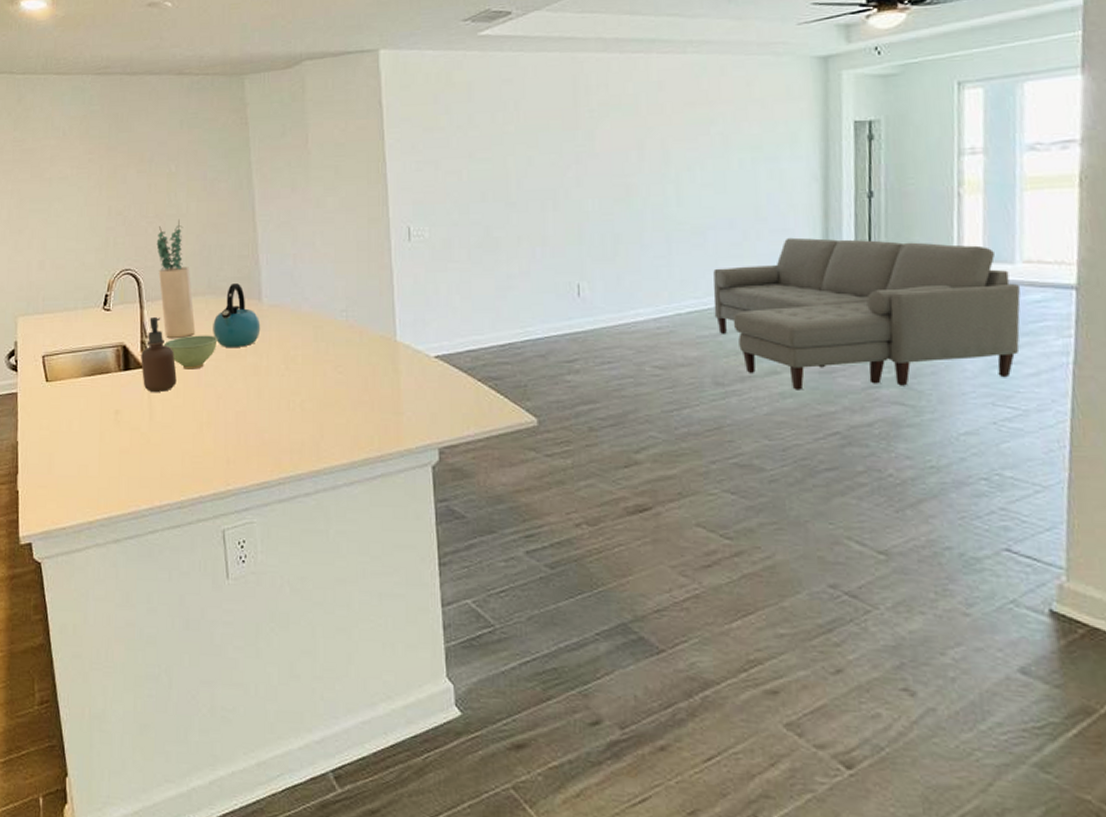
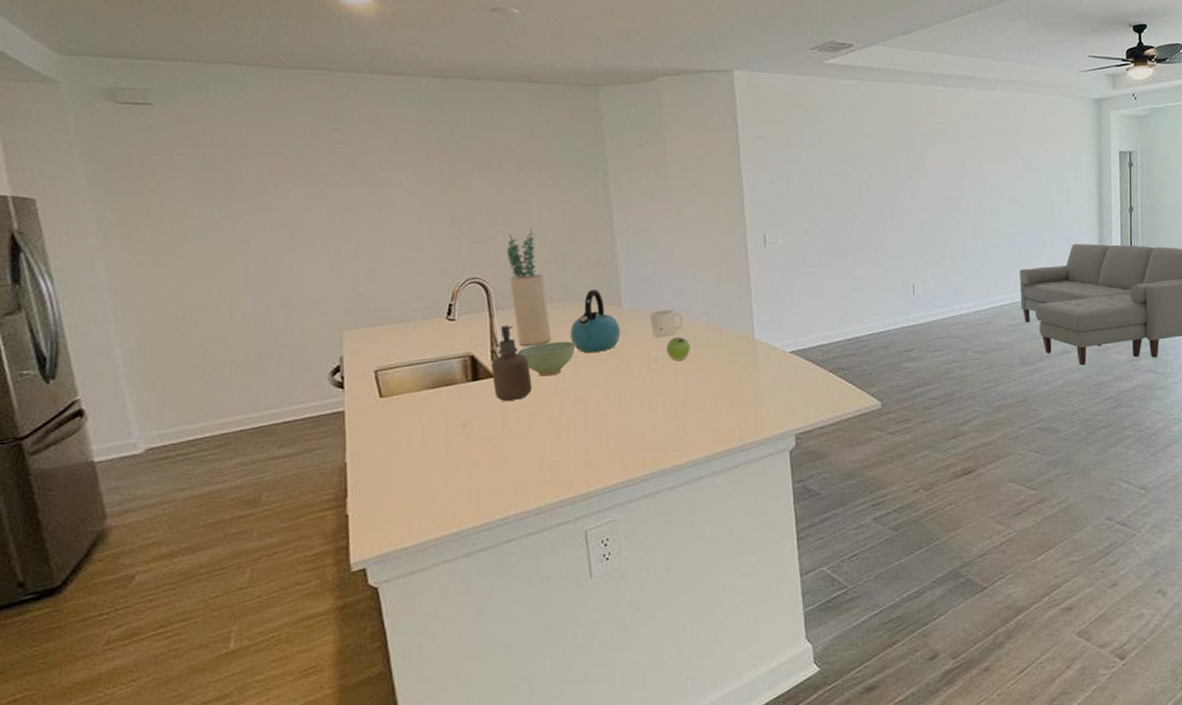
mug: none [289,306,323,336] -> present [650,309,684,338]
fruit: none [306,335,329,361] -> present [667,337,690,362]

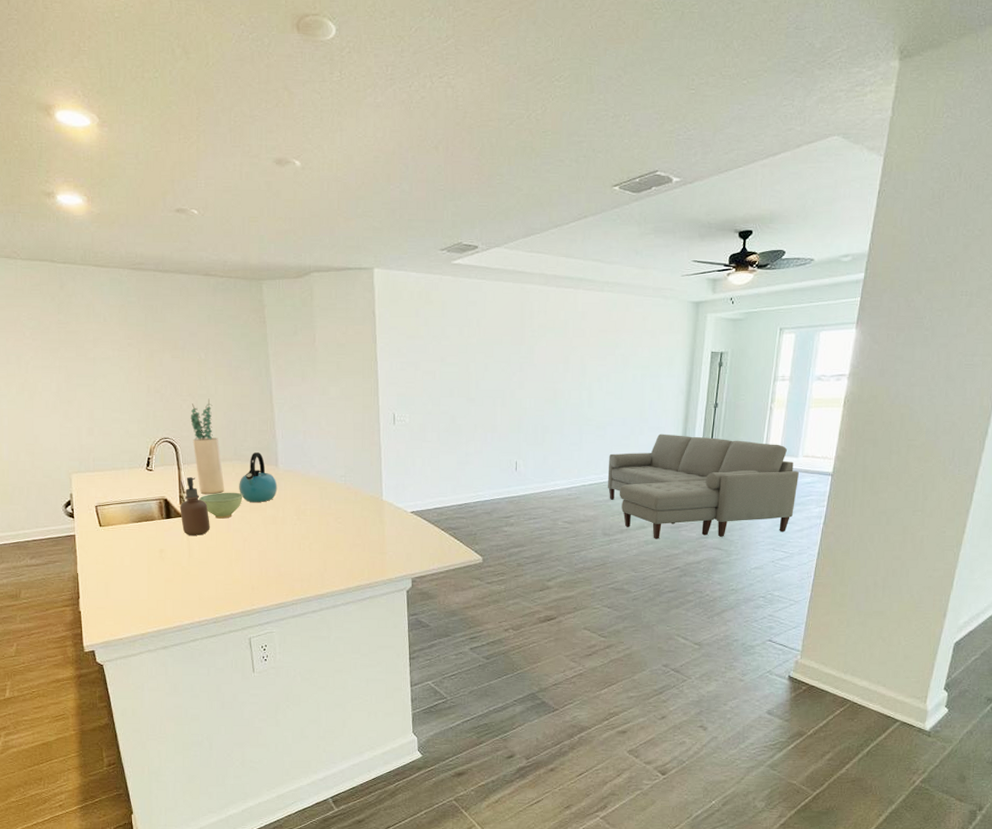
mug: present [650,309,684,338] -> none [300,472,327,494]
fruit: present [667,337,690,362] -> none [313,494,331,514]

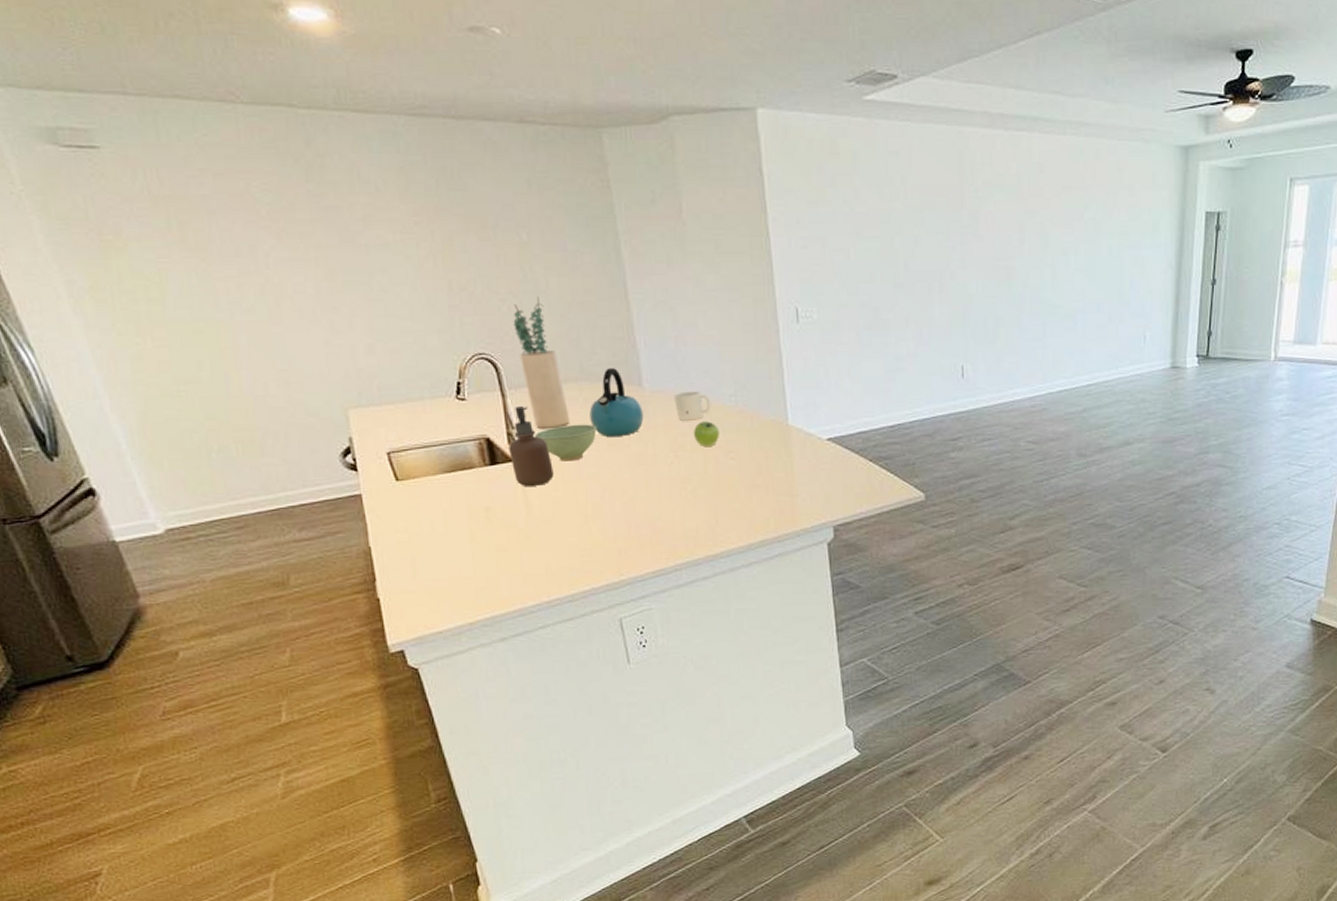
mug: none [300,472,327,494] -> present [674,391,712,422]
fruit: none [313,494,331,514] -> present [694,421,719,448]
sofa: present [607,433,799,539] -> none [1080,321,1317,458]

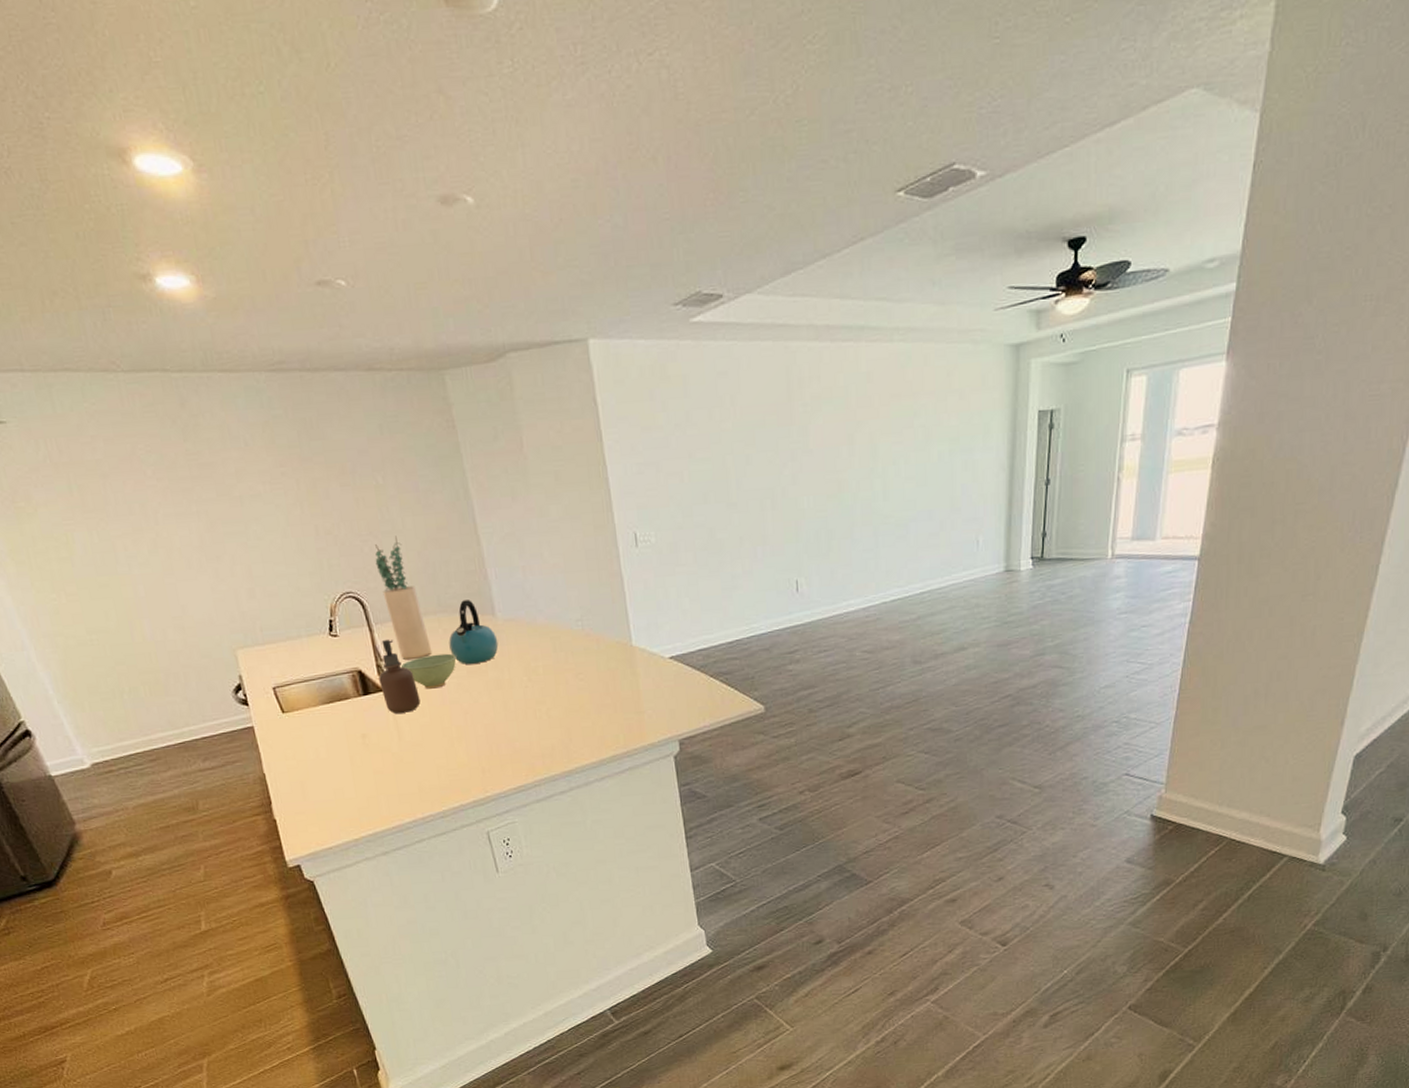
mug: present [674,391,712,422] -> none [525,617,560,647]
fruit: present [694,421,719,448] -> none [545,646,569,671]

